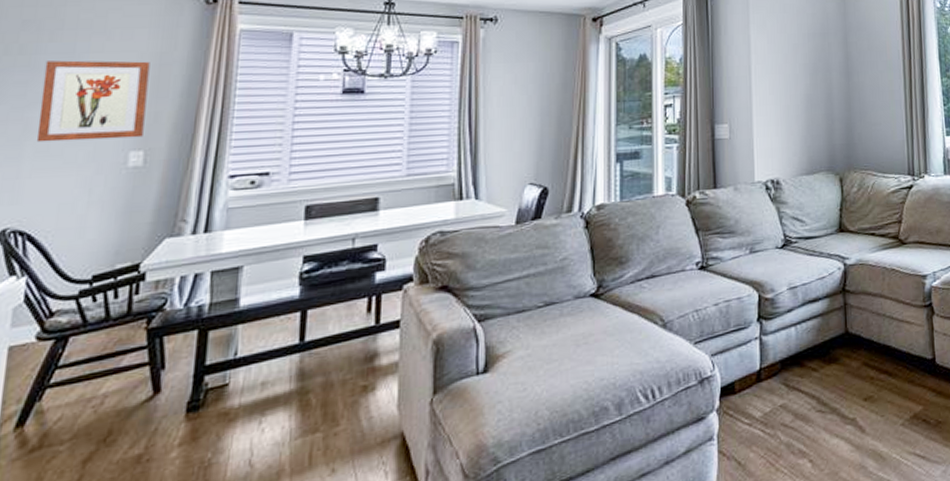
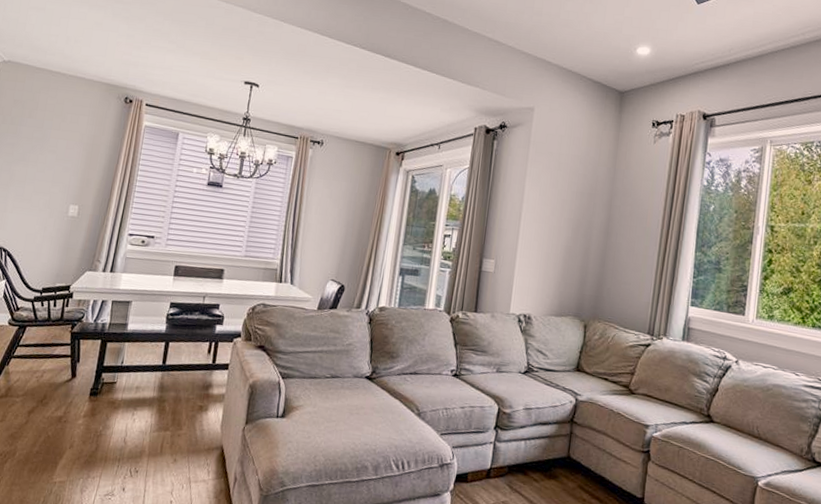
wall art: present [36,60,150,142] -> none [16,131,87,196]

